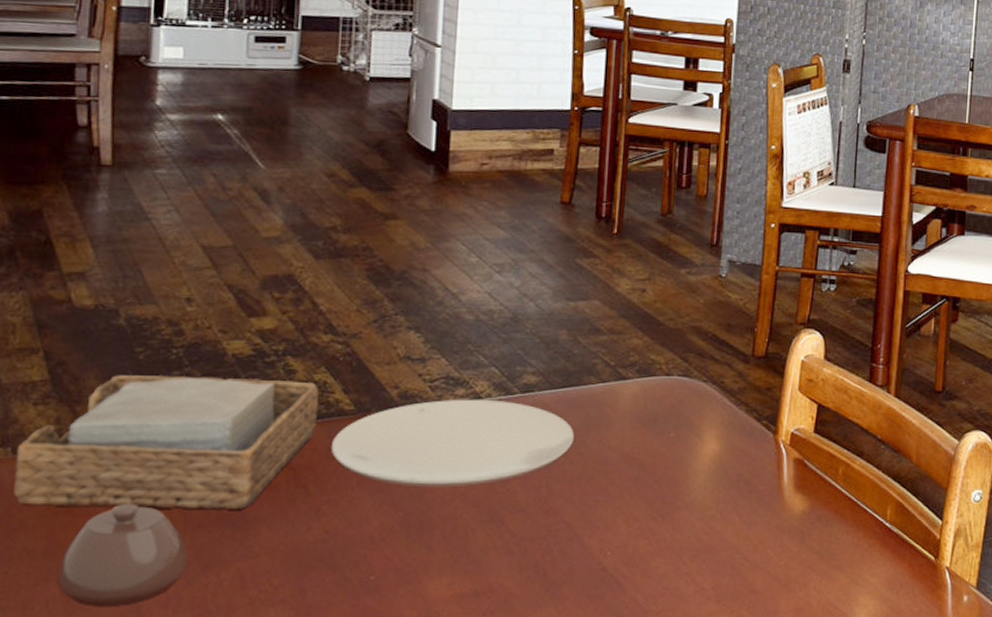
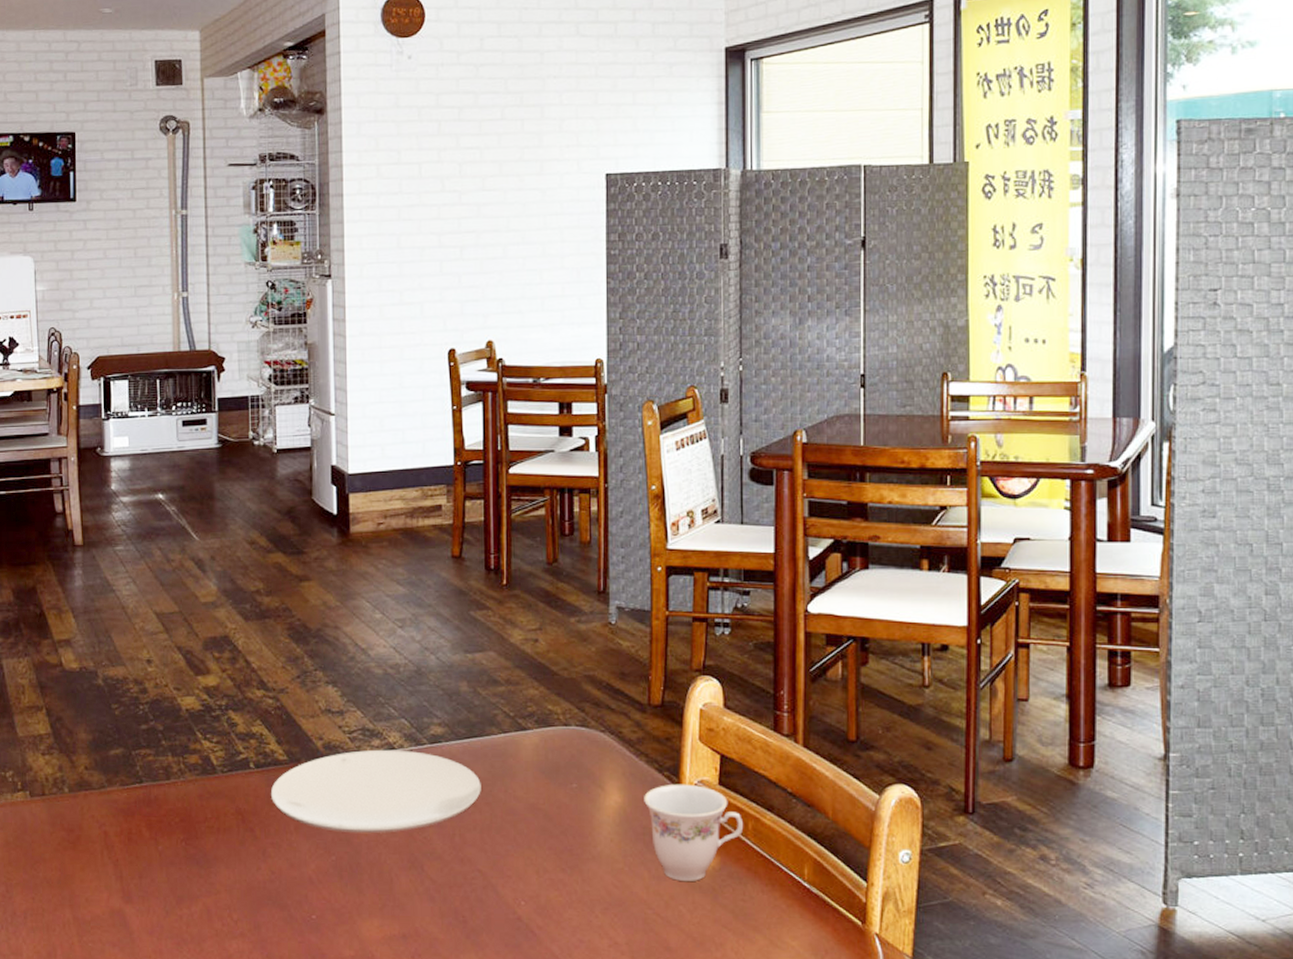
napkin holder: present [14,374,319,510] -> none [33,728,258,850]
sugar bowl: present [57,503,189,606] -> none [70,842,167,932]
teacup: none [741,432,835,525] -> present [644,783,744,881]

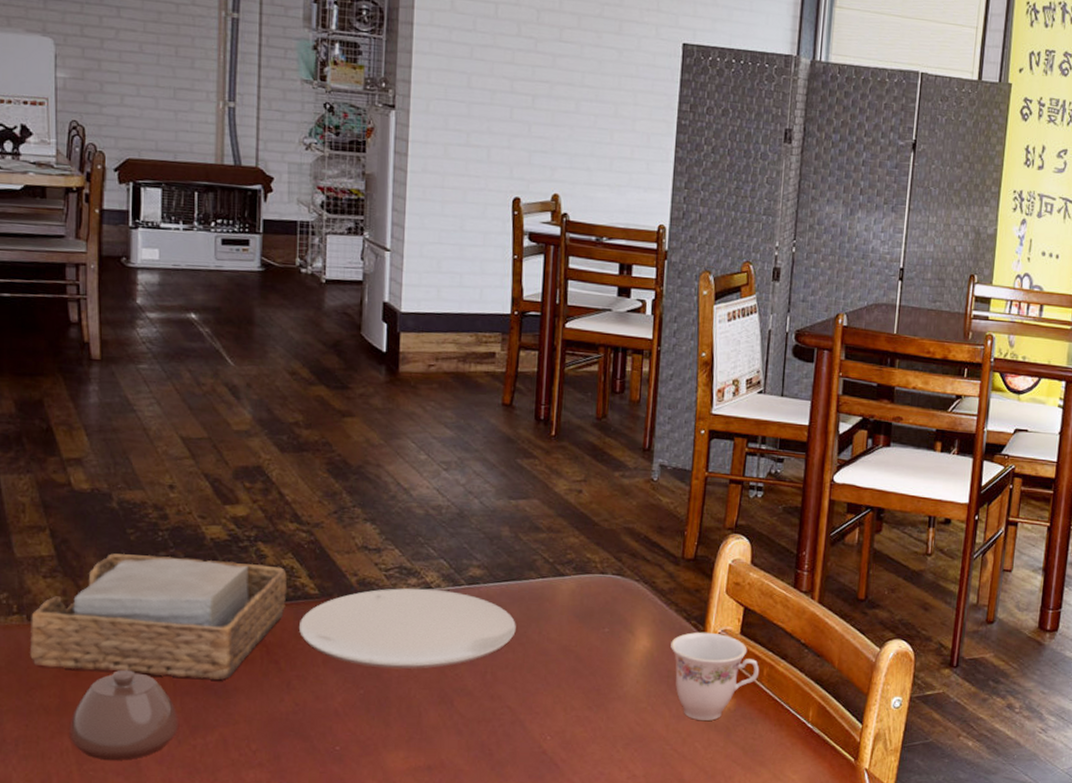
napkin holder: none [33,728,258,850] -> present [30,553,288,681]
sugar bowl: none [70,842,167,932] -> present [69,669,180,760]

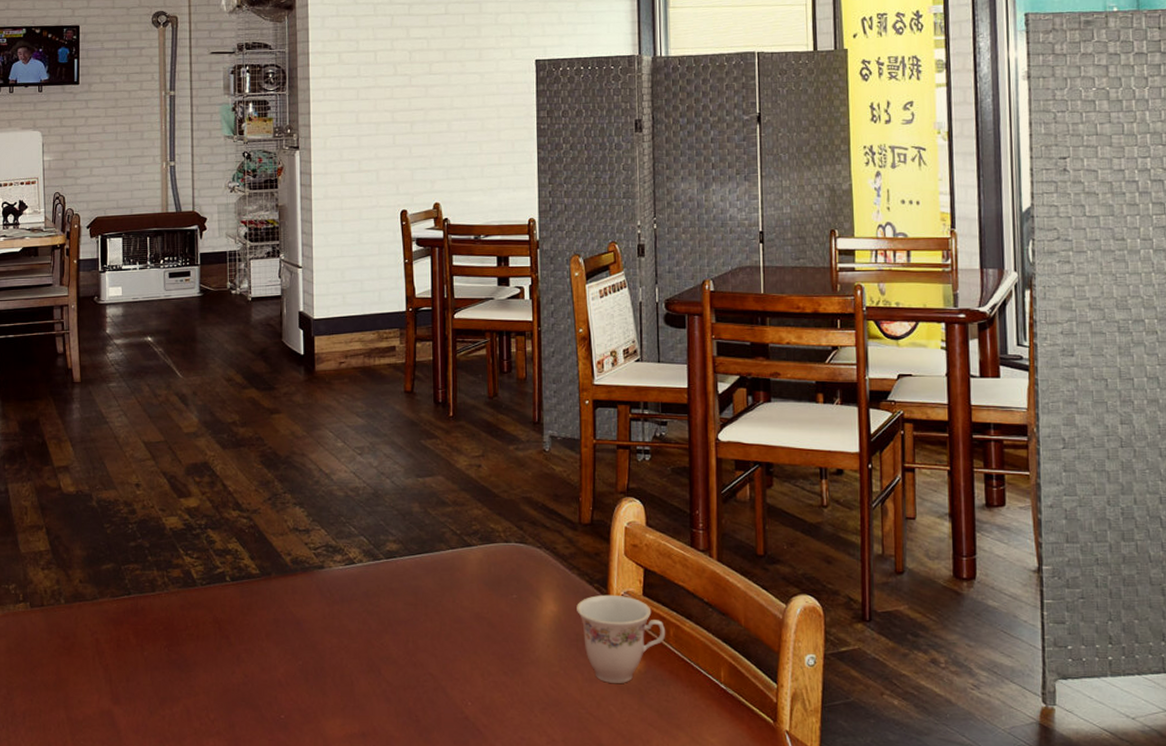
napkin holder: present [30,553,288,681] -> none [33,545,234,656]
sugar bowl: present [69,669,180,760] -> none [64,648,151,730]
plate: present [298,588,516,669] -> none [244,564,432,641]

